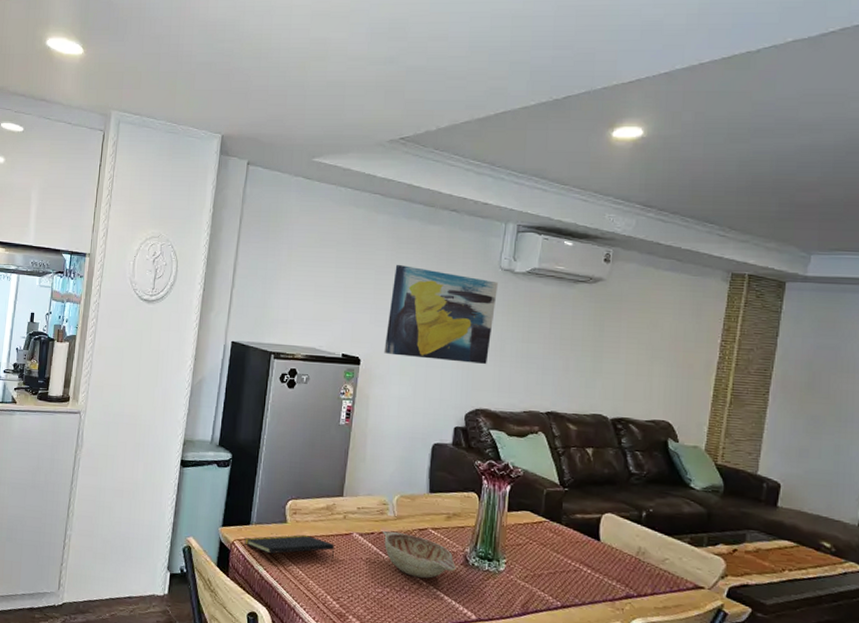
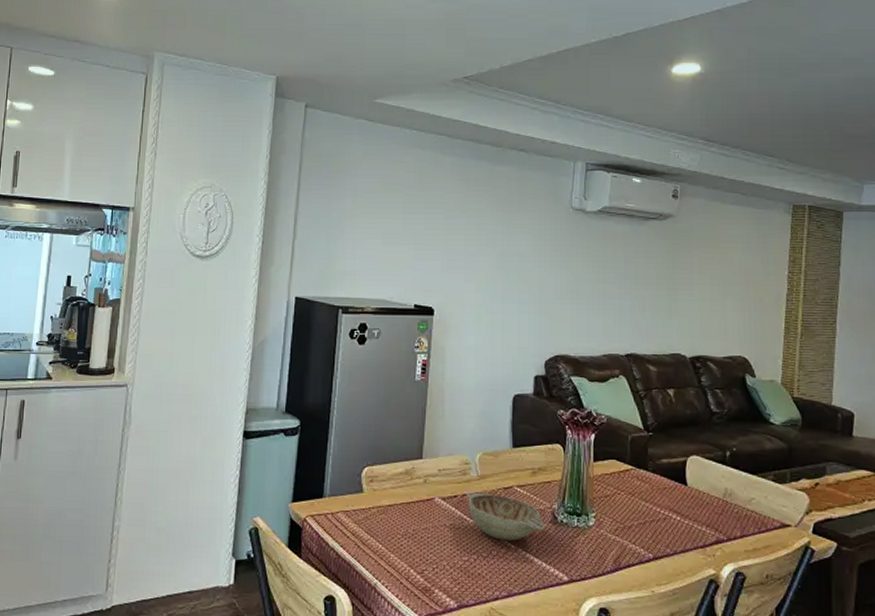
notepad: present [244,534,334,559] -> none [317,503,415,529]
wall art: present [384,265,498,364] -> none [458,208,570,307]

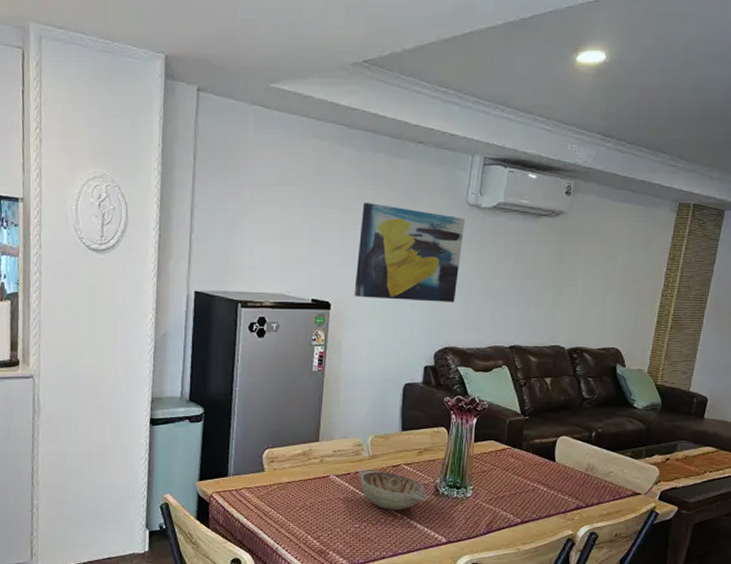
wall art: none [458,208,570,307] -> present [354,203,465,302]

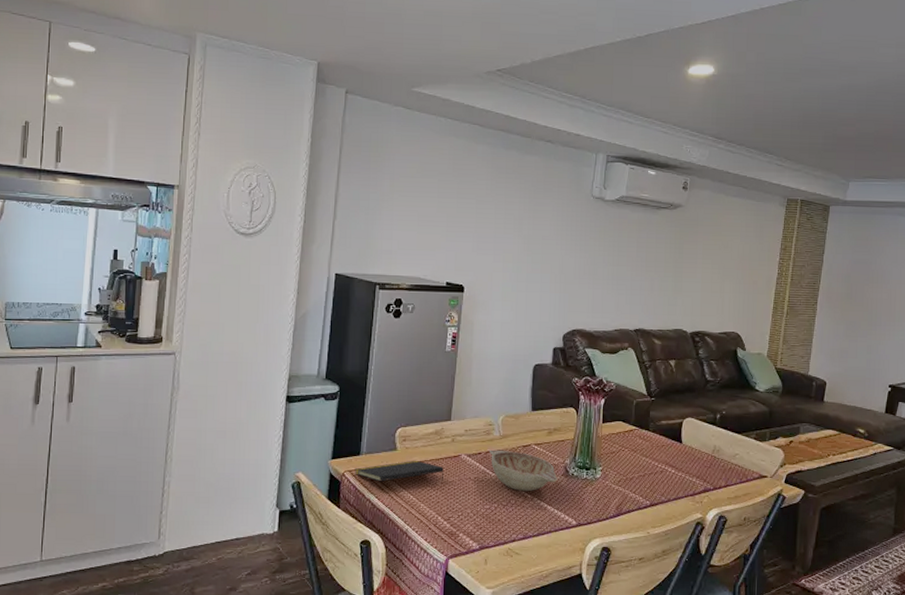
notepad: none [222,481,312,503] -> present [354,460,444,482]
wall art: present [354,203,465,302] -> none [487,194,590,287]

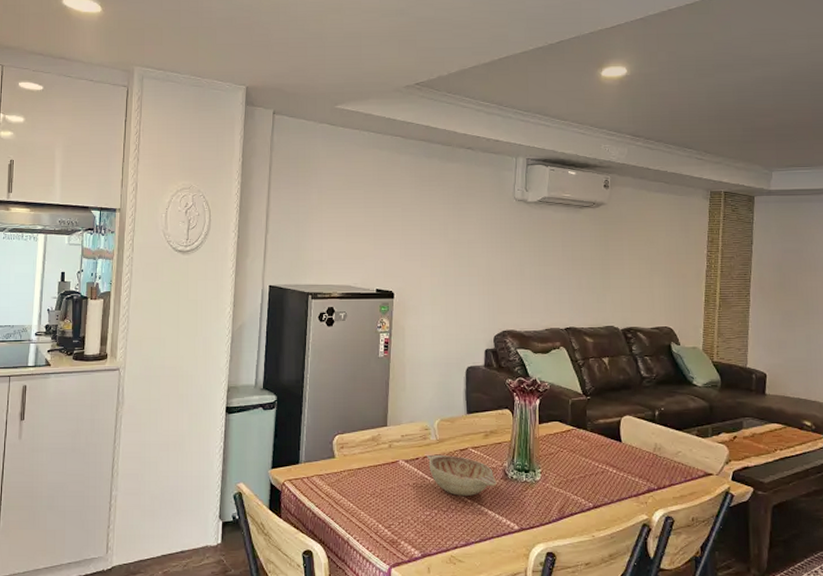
notepad: present [354,460,444,482] -> none [294,467,382,490]

